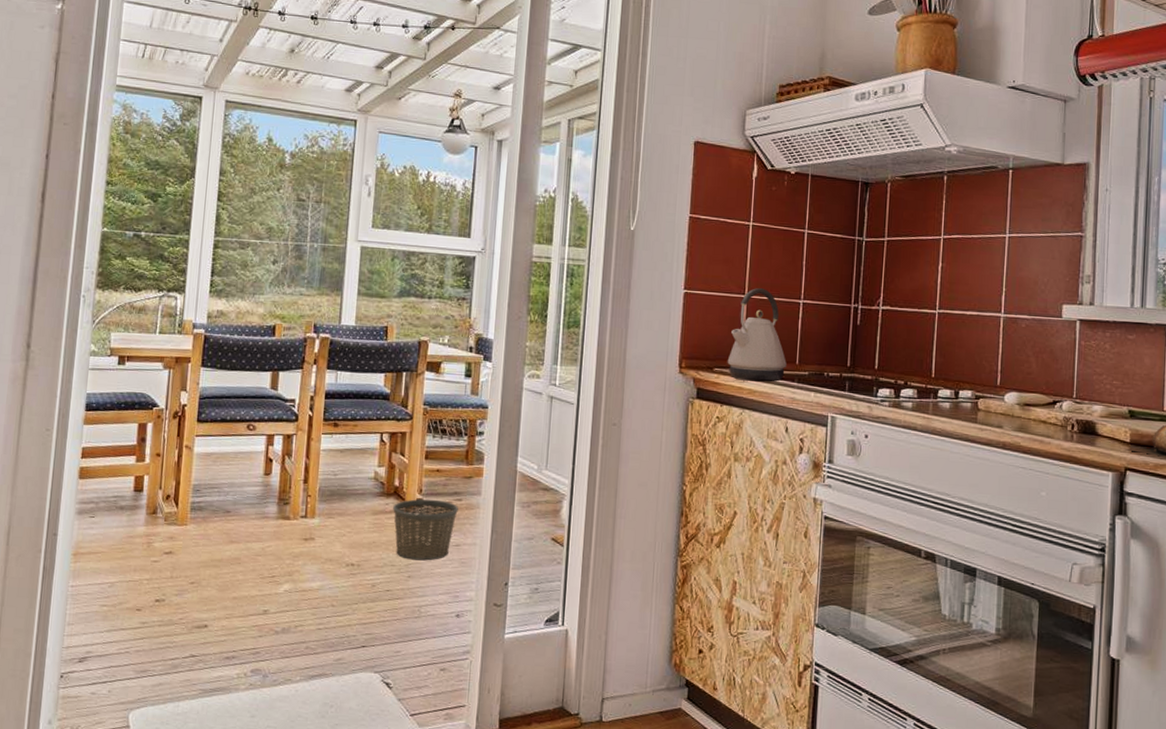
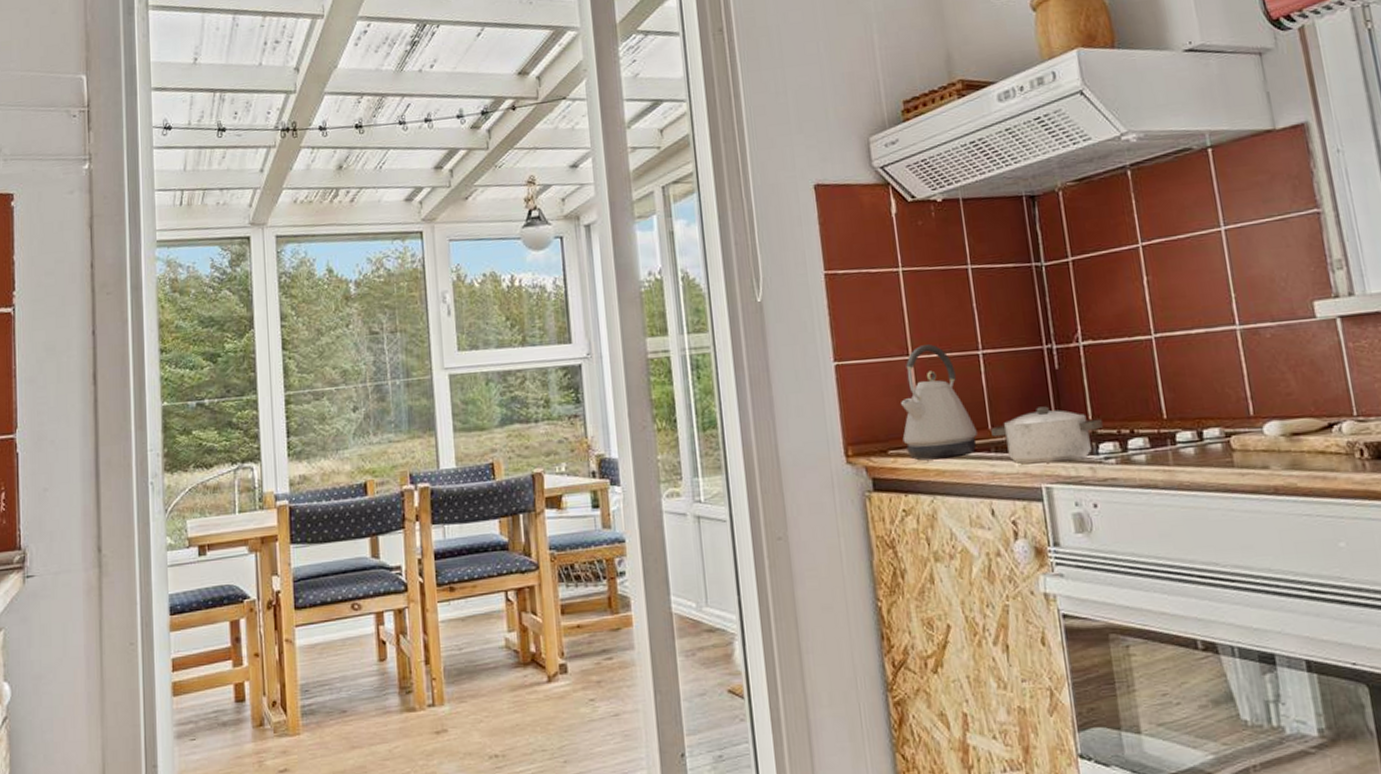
basket: present [392,498,458,561] -> none [532,662,610,741]
cooking pot: none [797,352,886,399] -> present [991,406,1104,465]

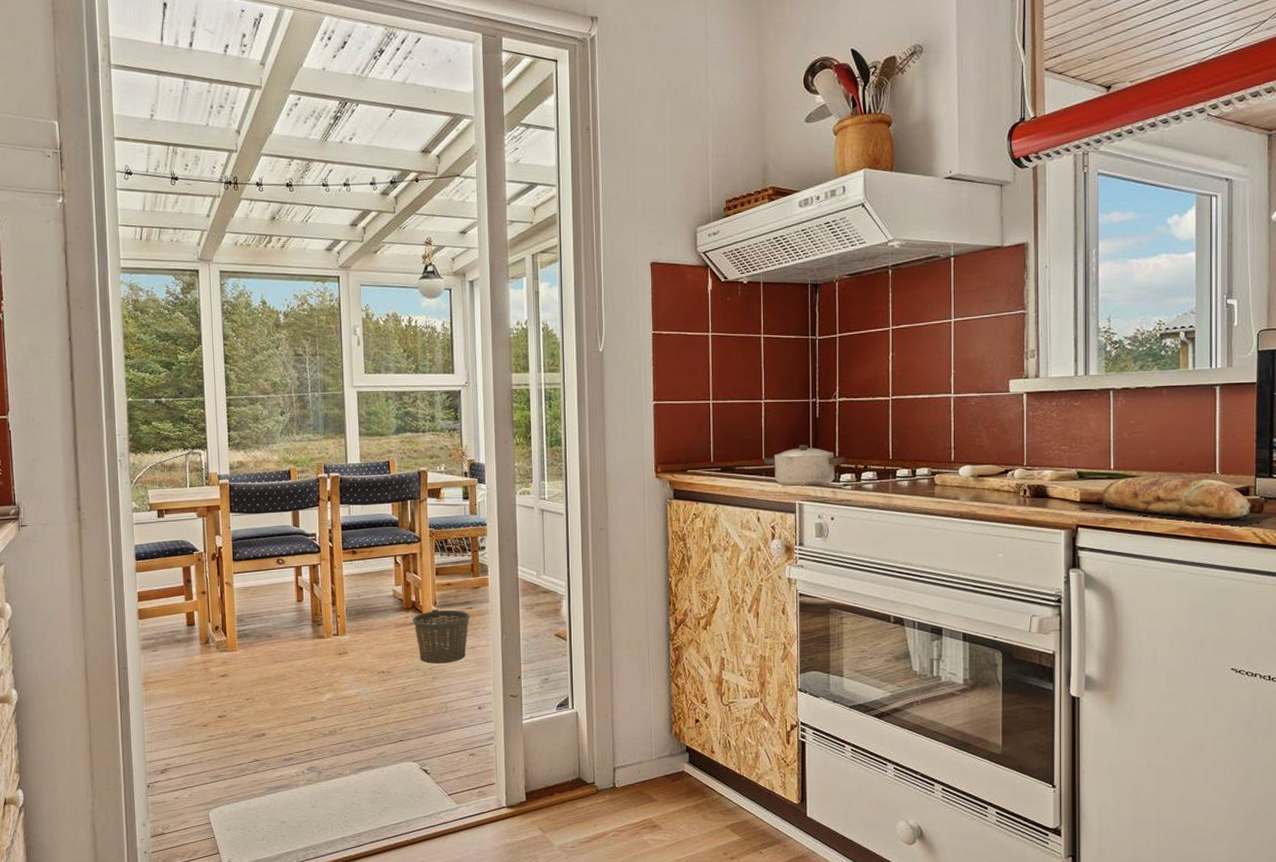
basket: none [532,662,610,741] -> present [412,609,470,664]
kettle: present [901,344,977,461] -> none [699,393,754,479]

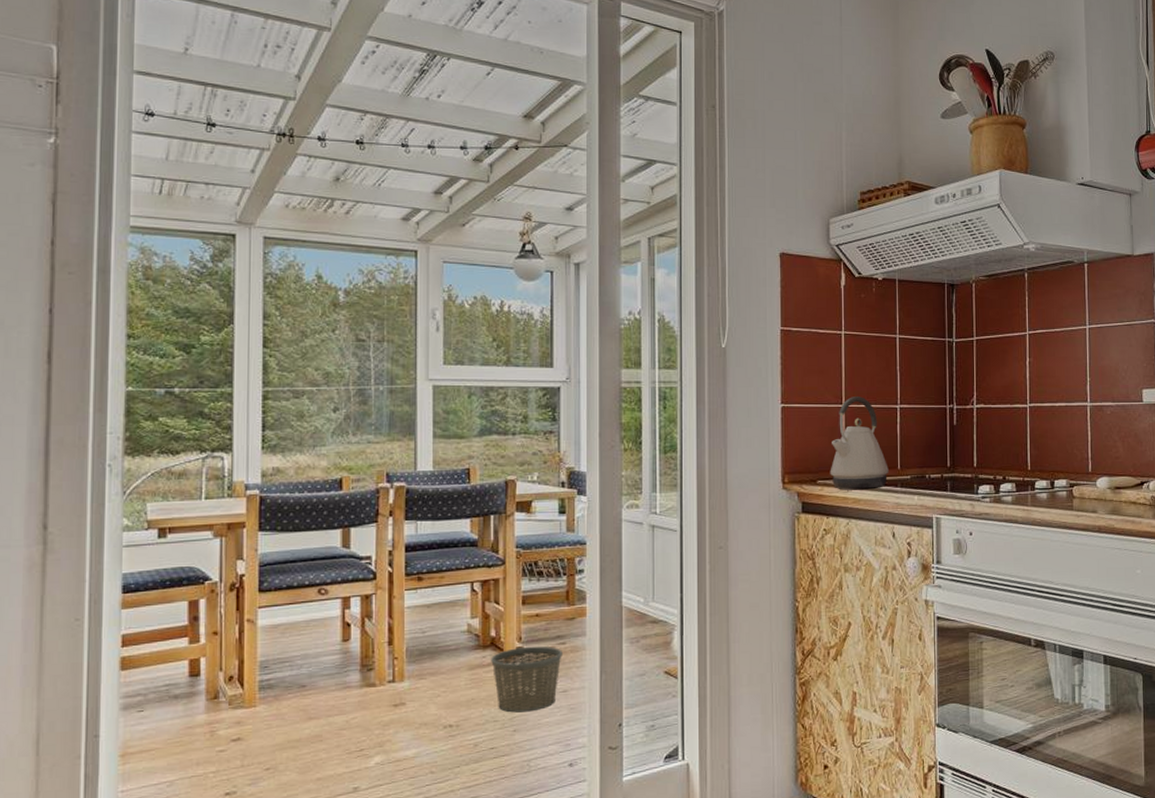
kettle: none [699,393,754,479] -> present [830,397,889,490]
cooking pot: present [764,444,846,487] -> none [899,454,985,499]

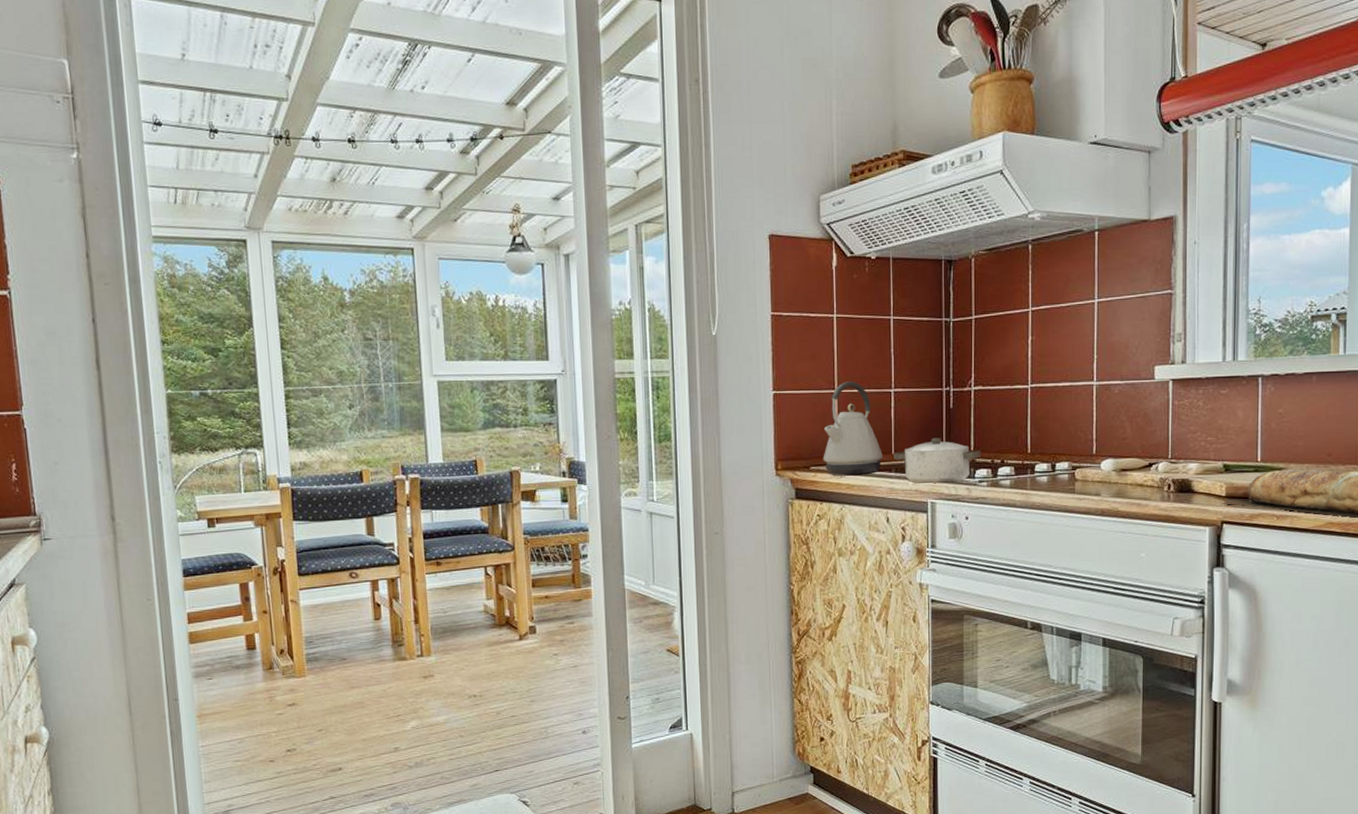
basket: present [490,646,562,713] -> none [506,625,572,685]
cooking pot: none [899,454,985,499] -> present [894,438,982,484]

